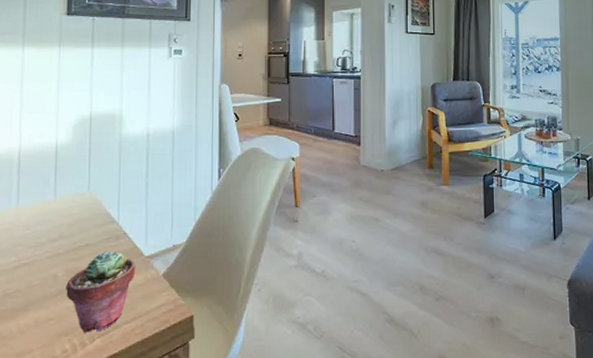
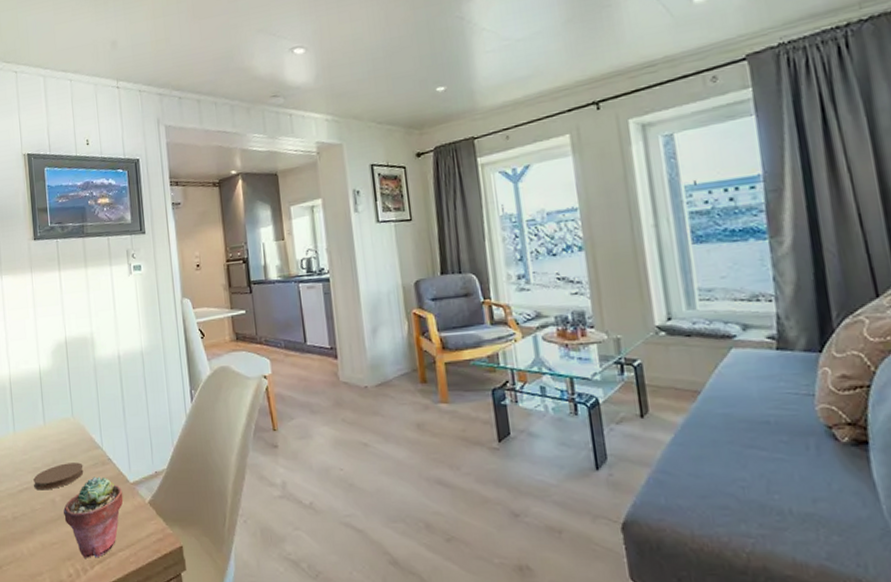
coaster: none [34,237,95,266] -> present [33,462,84,491]

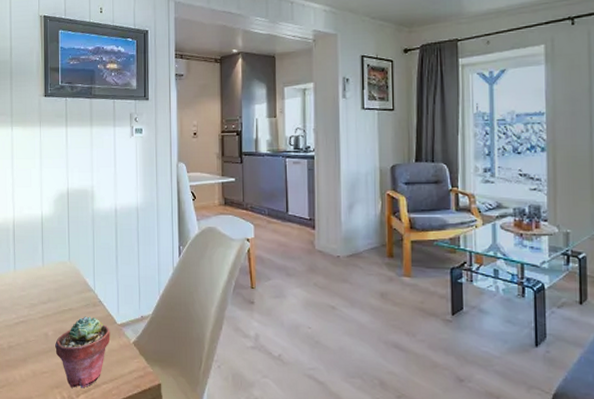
coaster: present [33,462,84,491] -> none [29,302,76,325]

